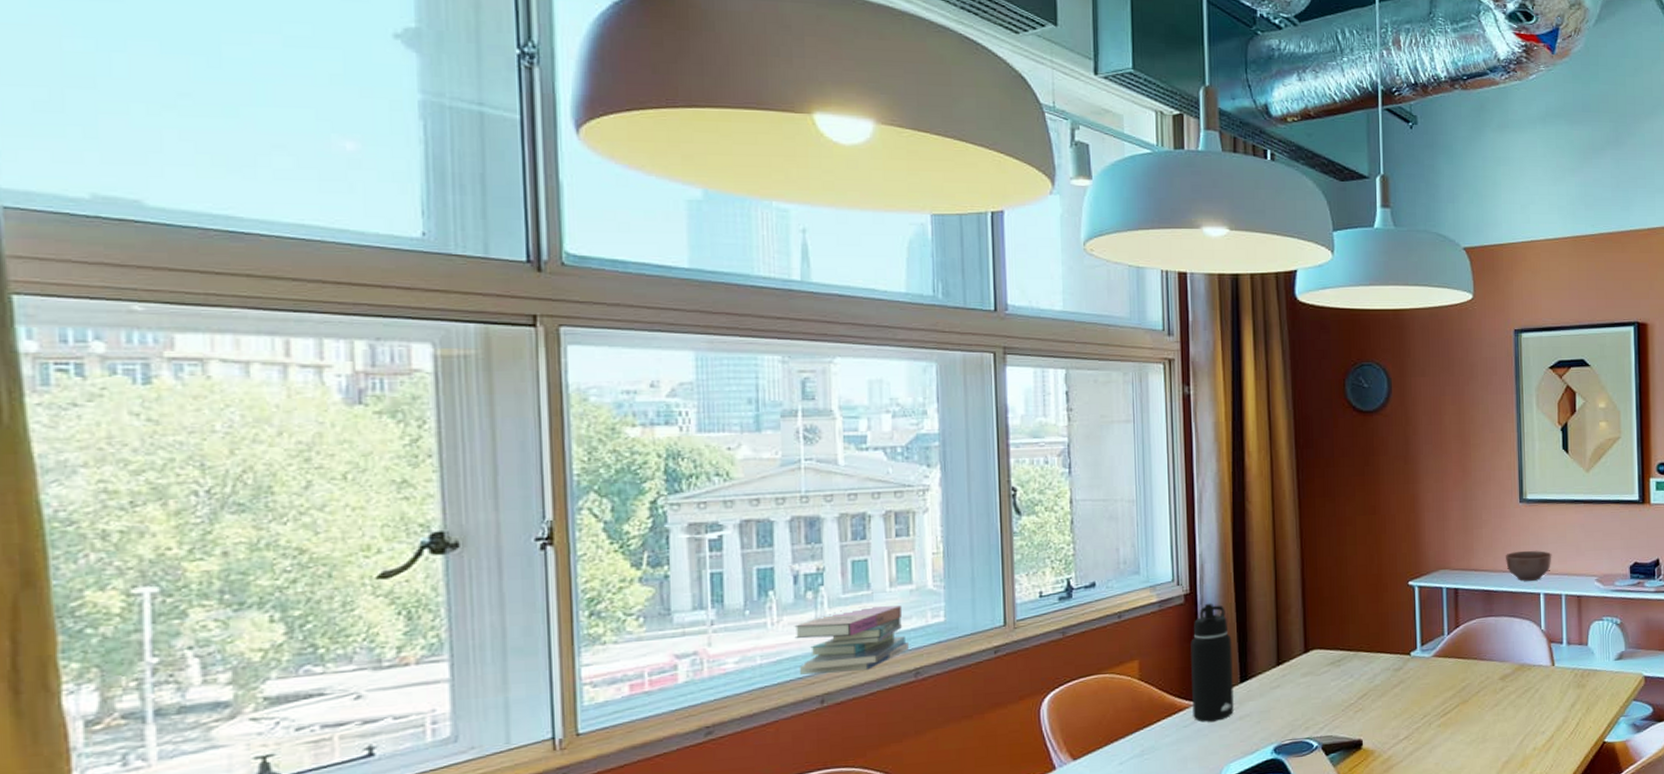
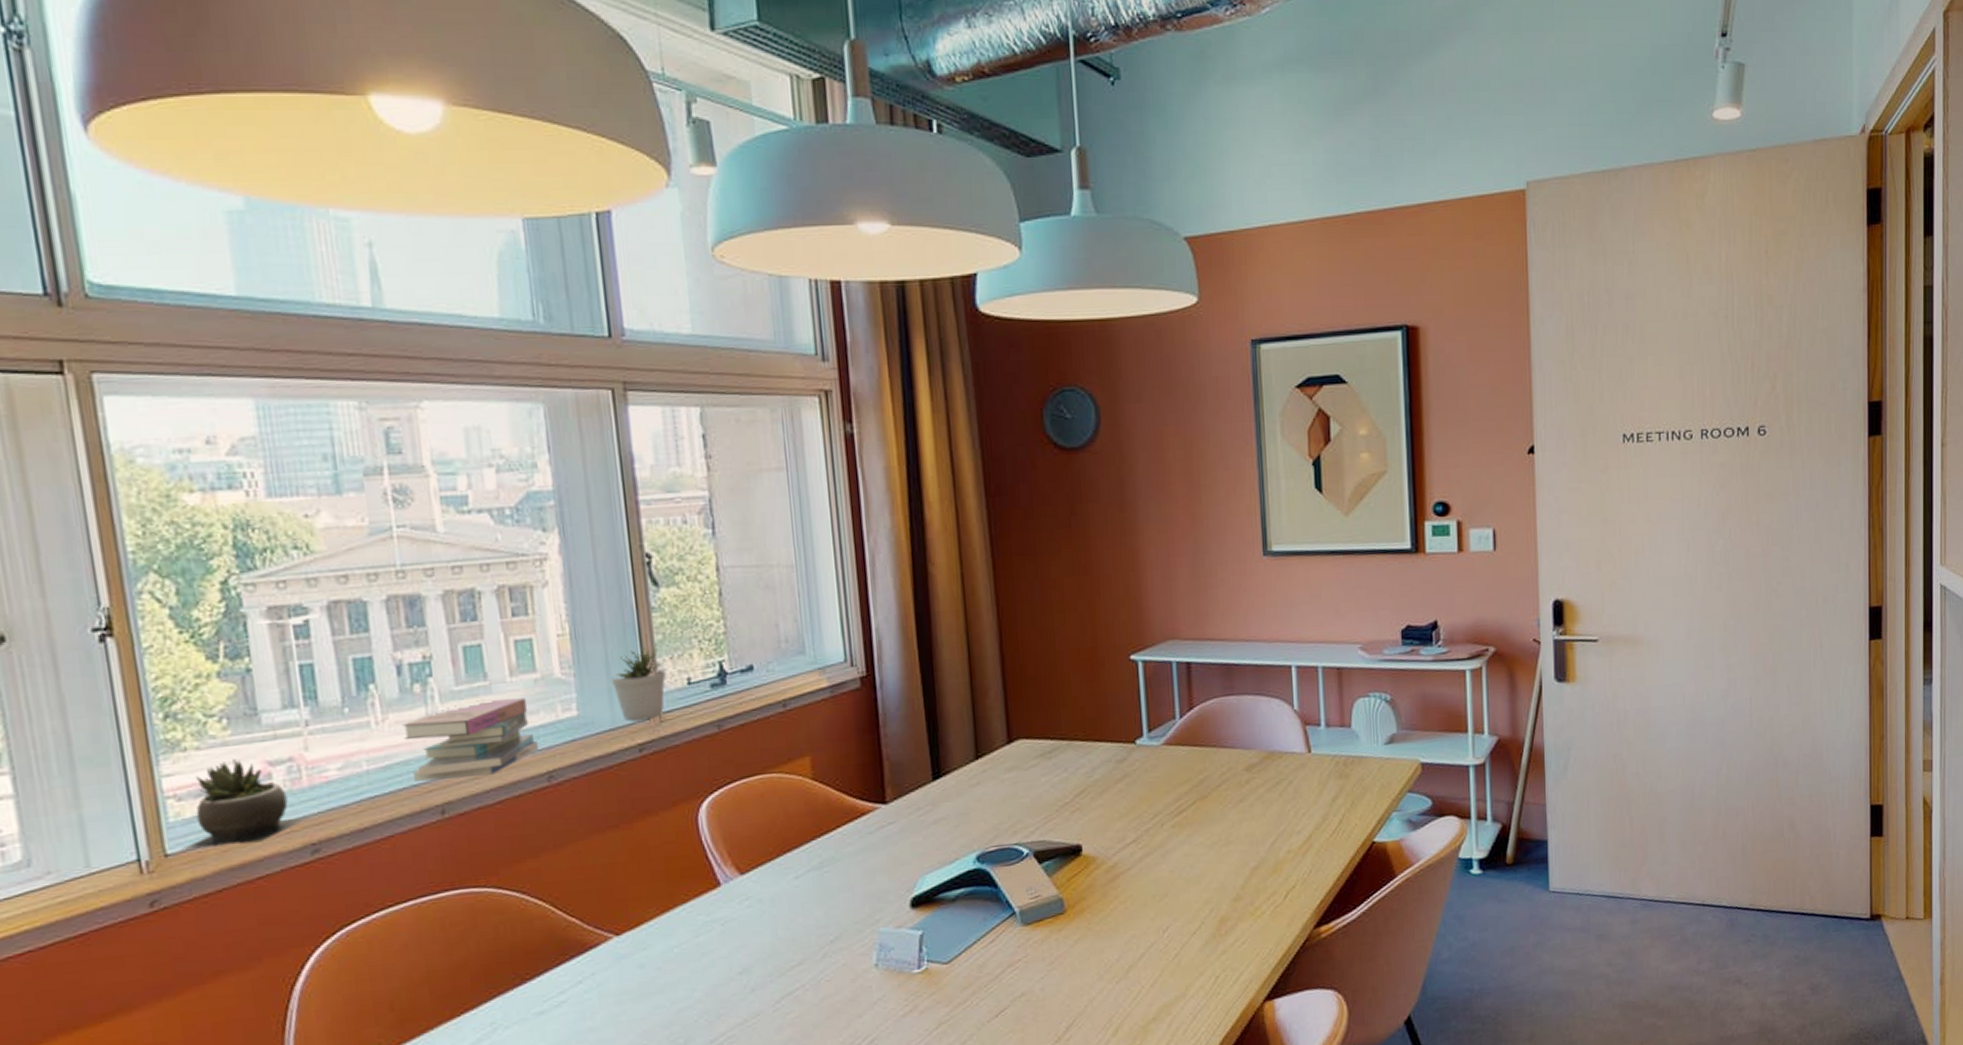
succulent plant: none [592,652,706,730] -> present [182,759,309,850]
potted plant: none [975,563,1022,628] -> present [610,644,667,722]
water bottle: present [1190,603,1234,722] -> none [871,686,927,827]
bowl: present [1506,551,1552,581] -> none [1248,614,1305,652]

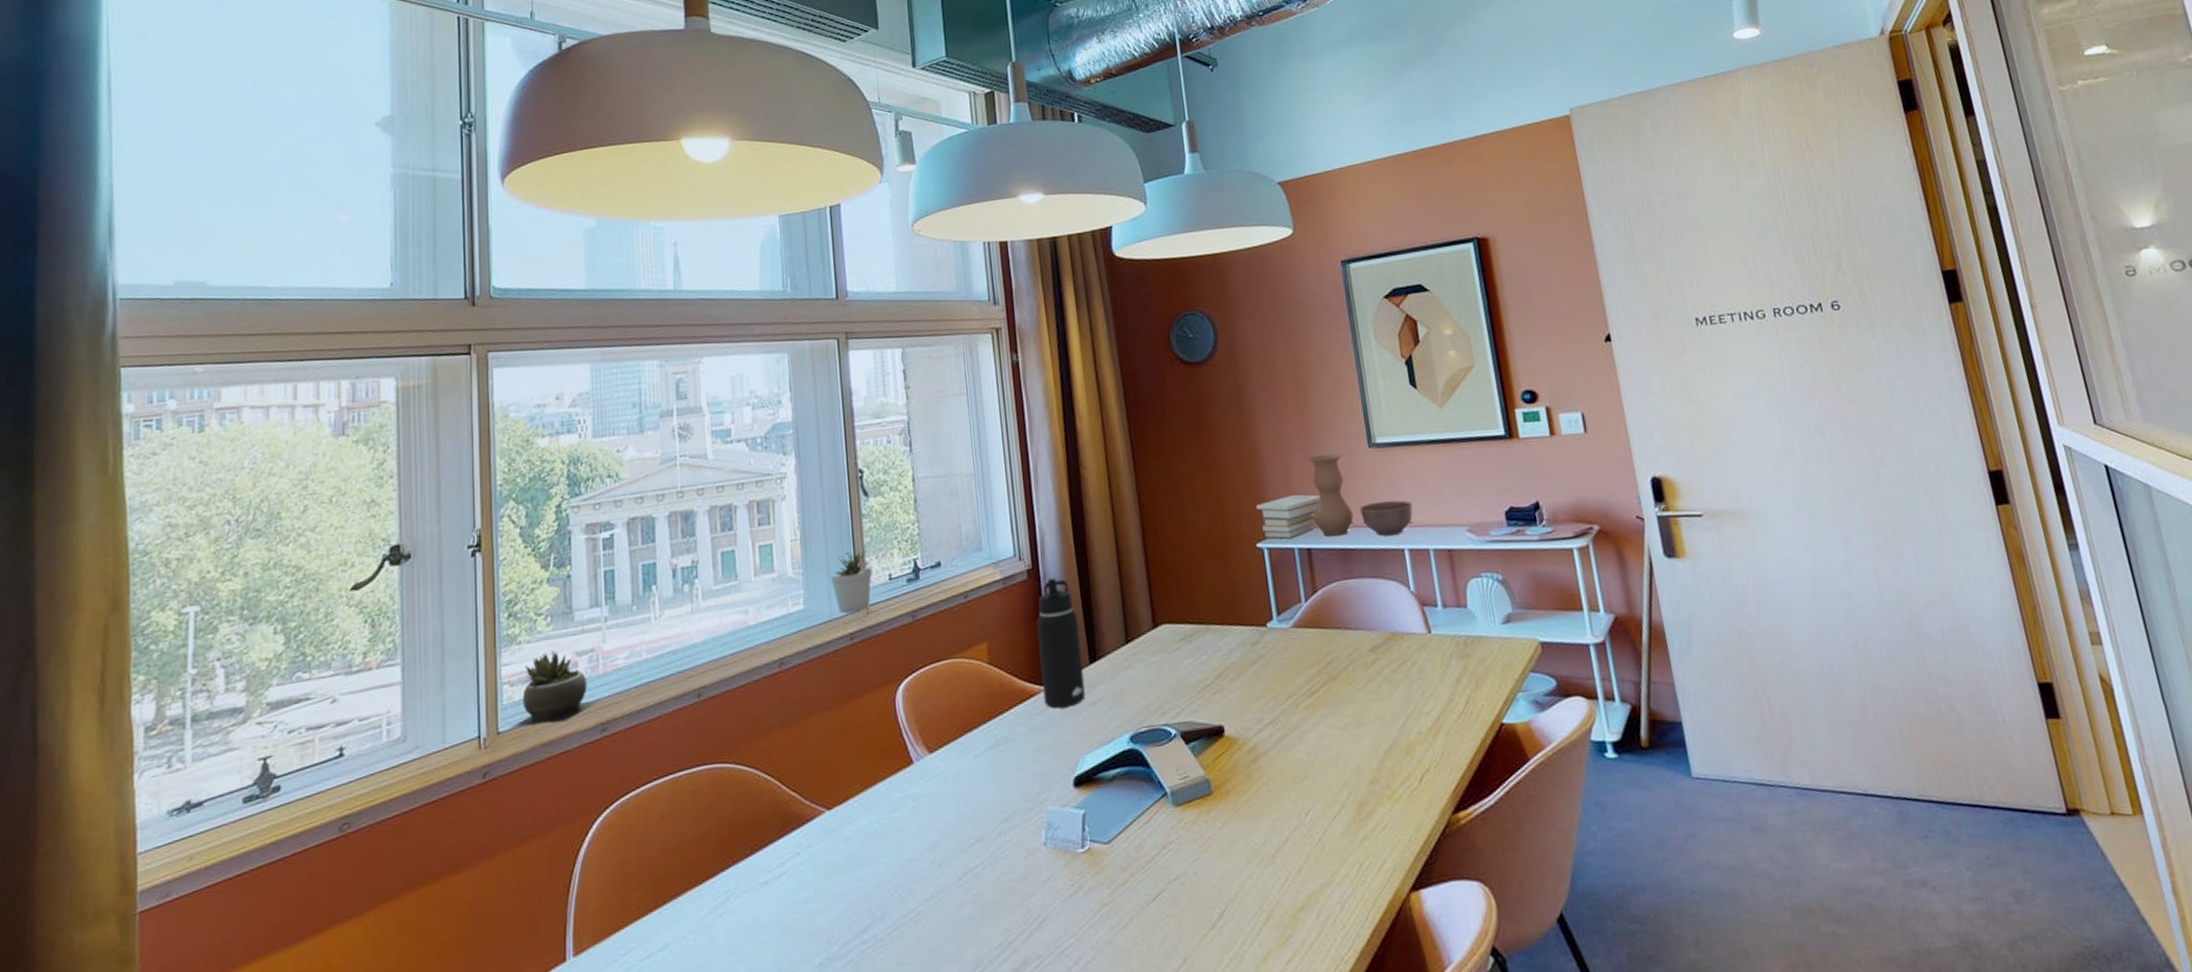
books: present [402,698,540,782] -> none [674,595,774,669]
water bottle: none [871,686,927,827] -> present [1036,577,1086,708]
books: none [1132,604,1205,652] -> present [1255,494,1321,539]
vase: none [1195,561,1240,651] -> present [1308,453,1354,537]
bowl: none [1248,614,1305,652] -> present [1360,500,1413,536]

